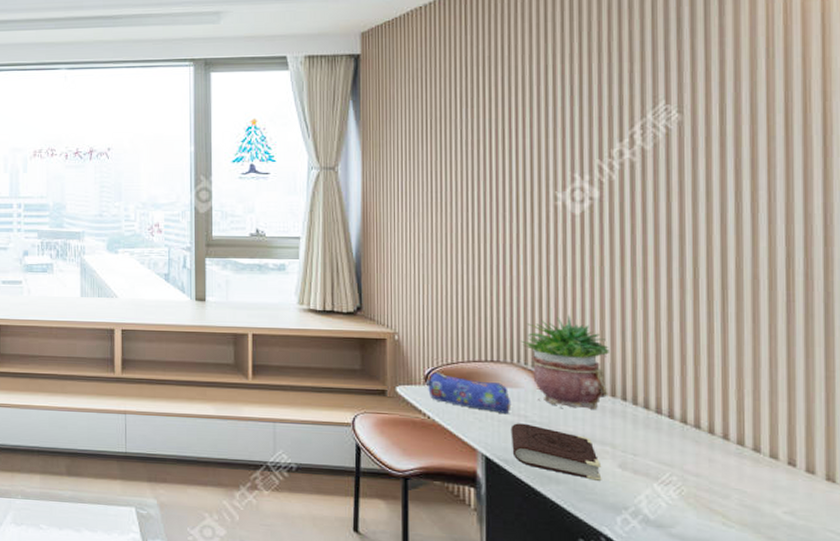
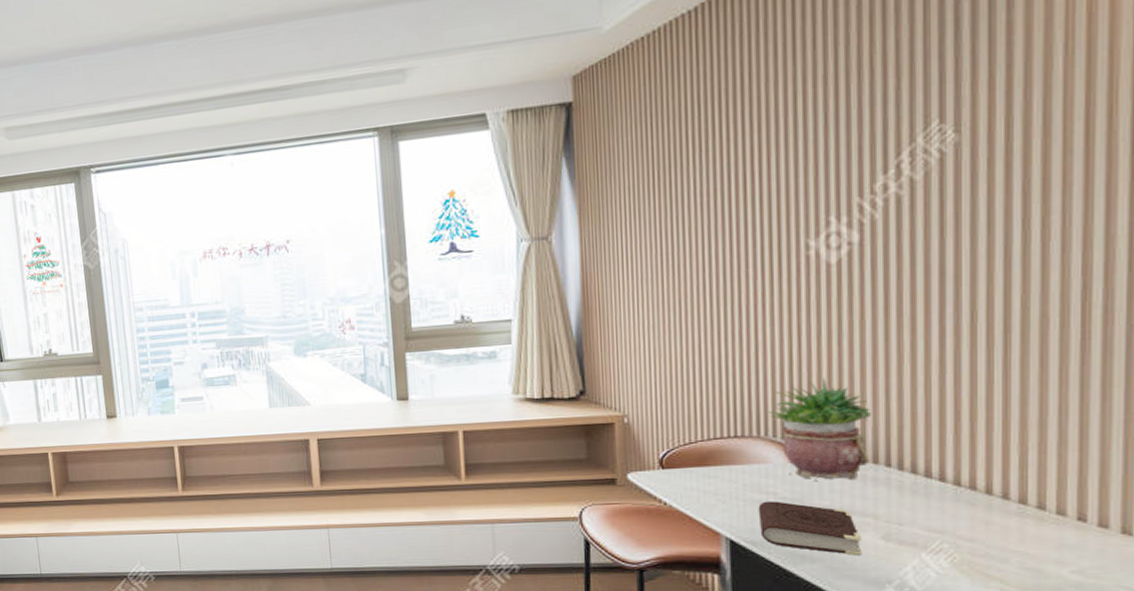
pencil case: present [425,371,512,415] -> none [660,453,759,493]

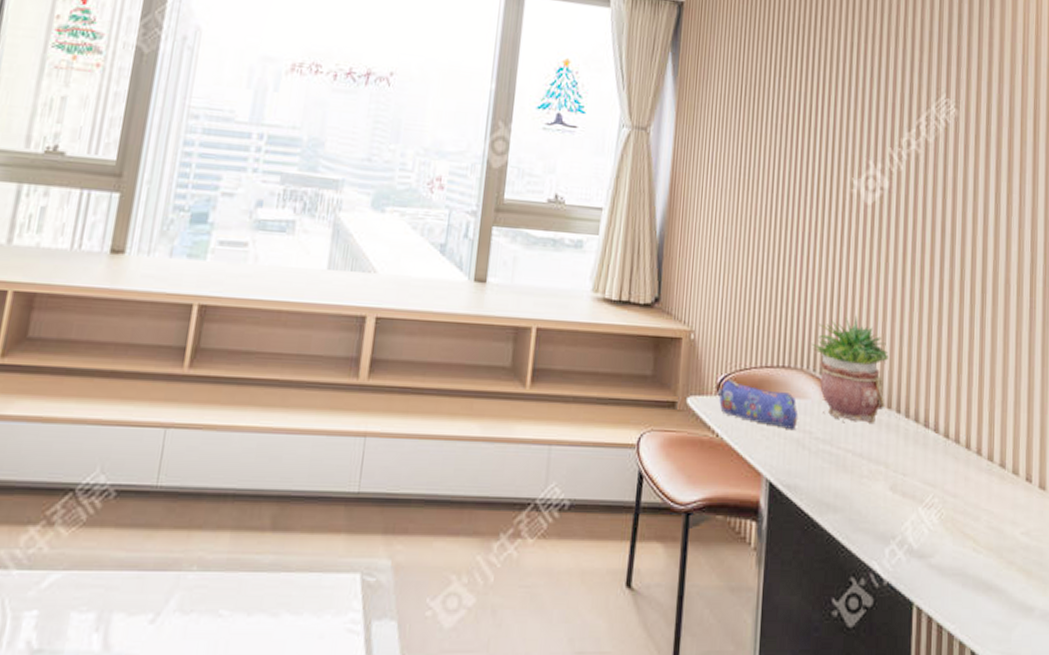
pencil case: none [660,453,759,493] -> present [717,378,799,431]
book: present [758,501,863,555] -> none [795,440,875,506]

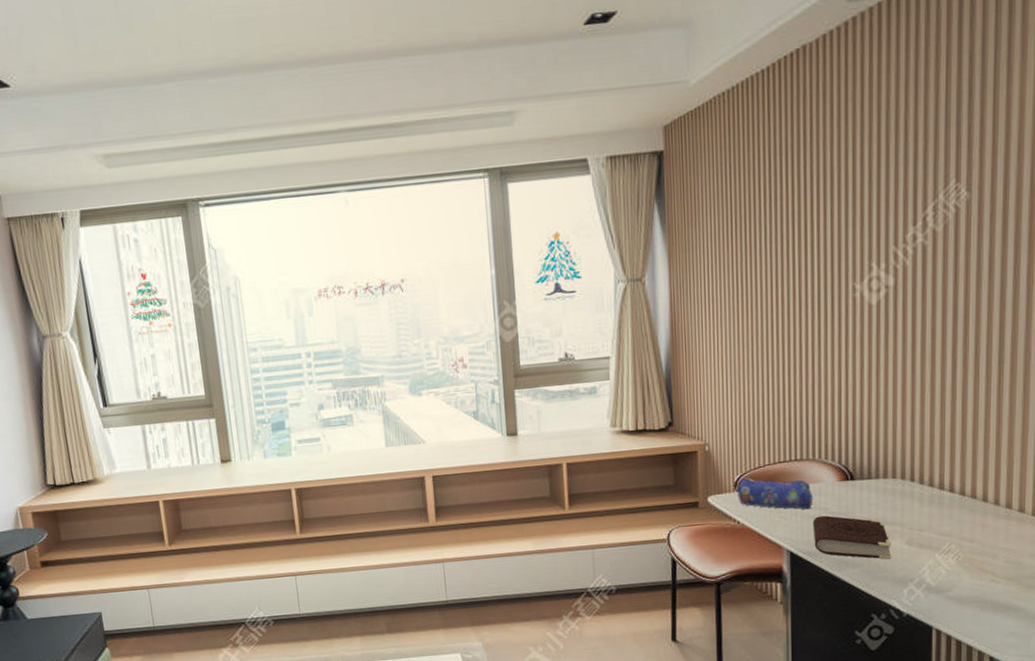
book: none [795,440,875,506] -> present [813,515,892,559]
potted plant: present [812,315,888,423] -> none [822,406,900,495]

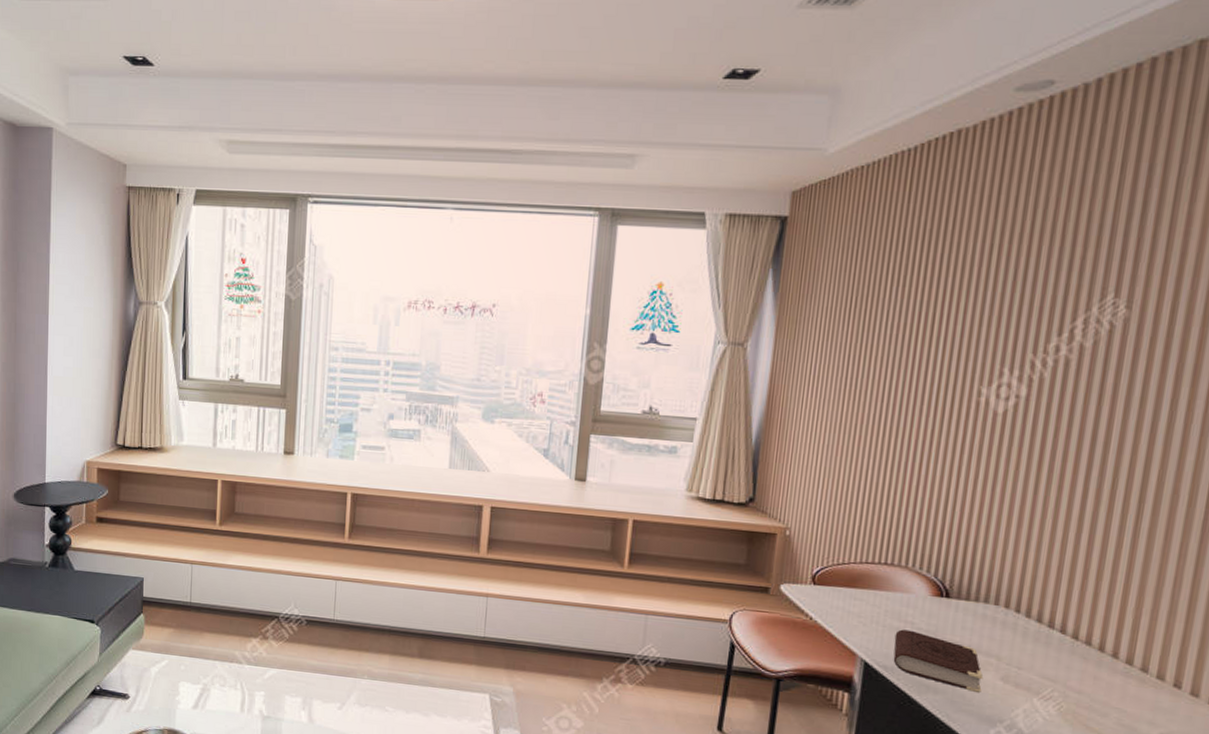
pencil case: present [735,476,814,510] -> none [812,571,900,620]

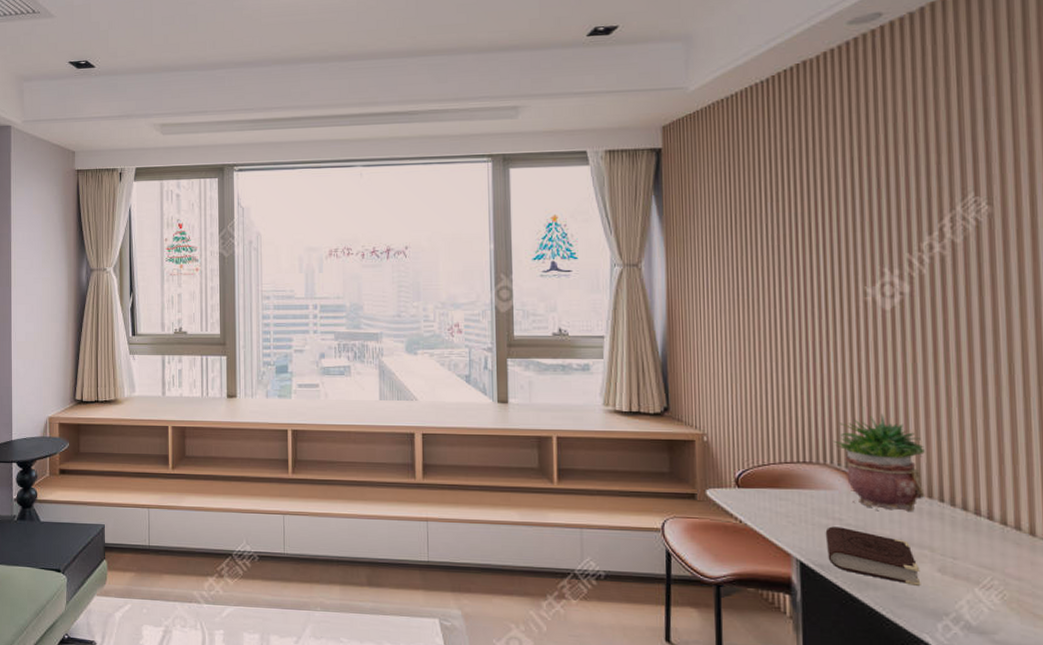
potted plant: none [919,520,1011,620] -> present [833,414,925,511]

